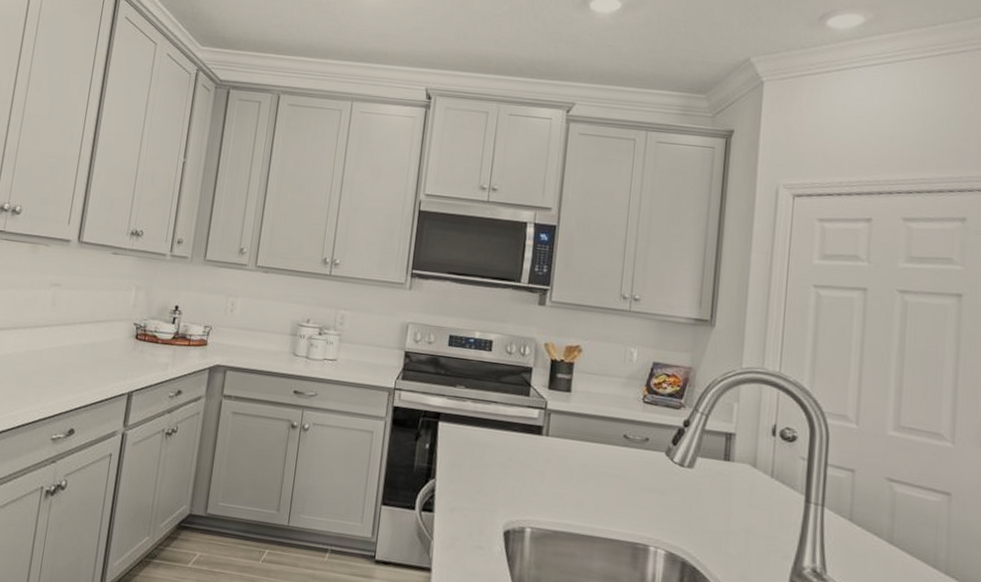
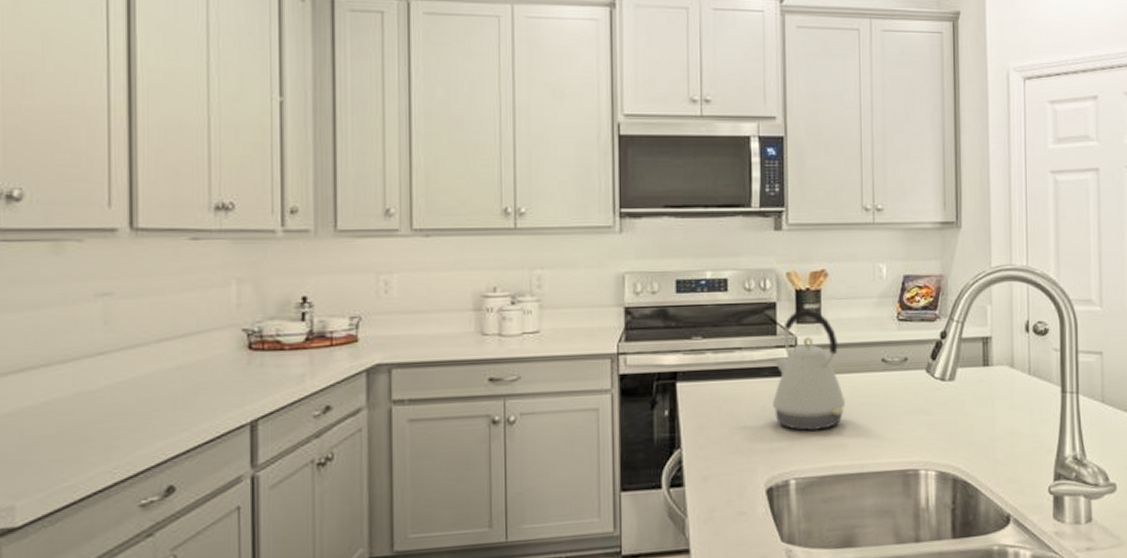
kettle: none [518,377,586,489] -> present [772,309,846,432]

